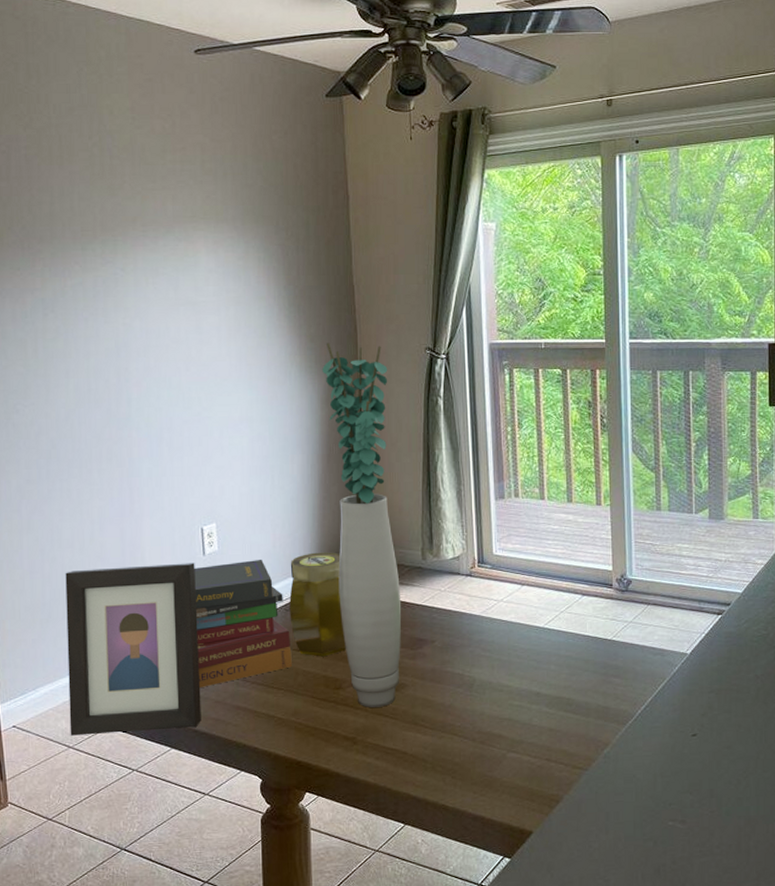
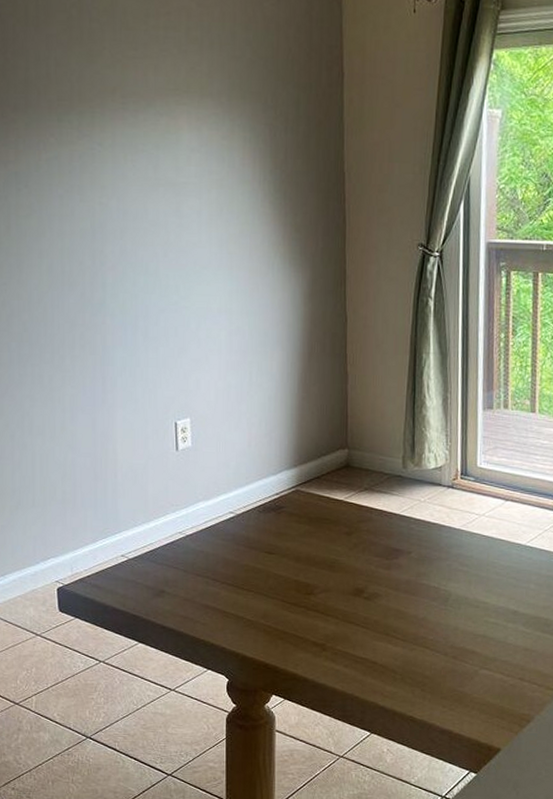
picture frame: present [65,563,201,736] -> none [35,457,170,624]
books: present [194,559,292,687] -> none [166,457,264,584]
jar: present [289,552,346,657] -> none [263,454,319,561]
vase: present [322,343,402,708] -> none [307,233,379,615]

